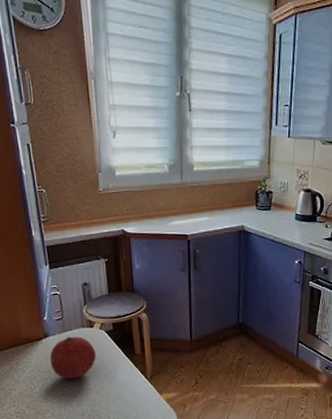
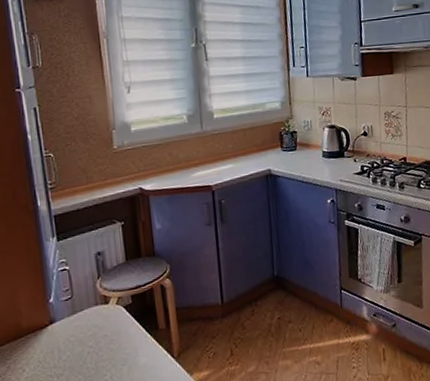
fruit: present [50,337,96,379] -> none [56,317,113,373]

